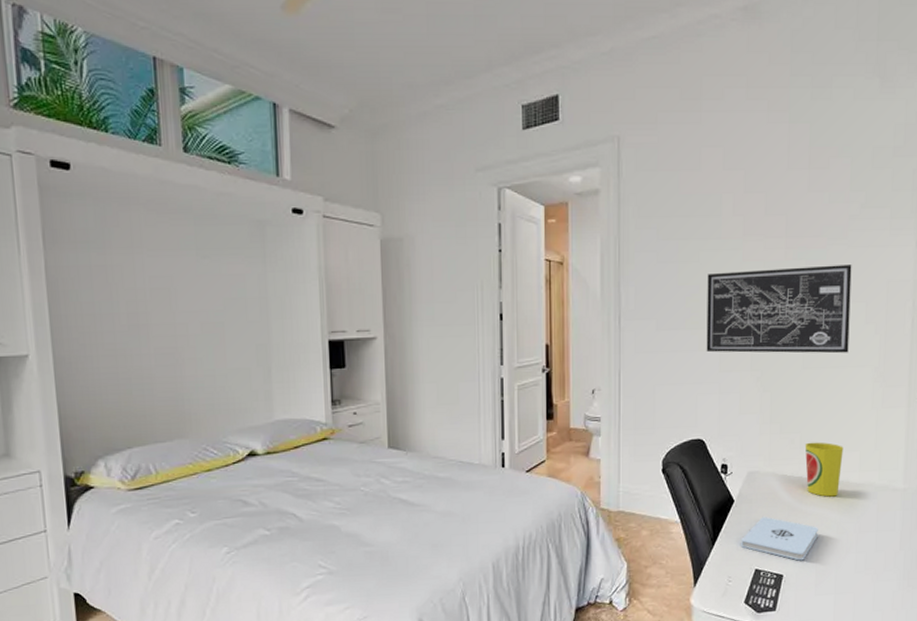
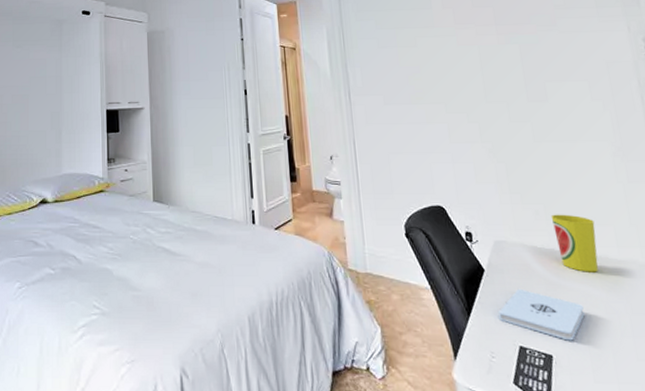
wall art: present [706,265,852,354] -> none [426,48,580,128]

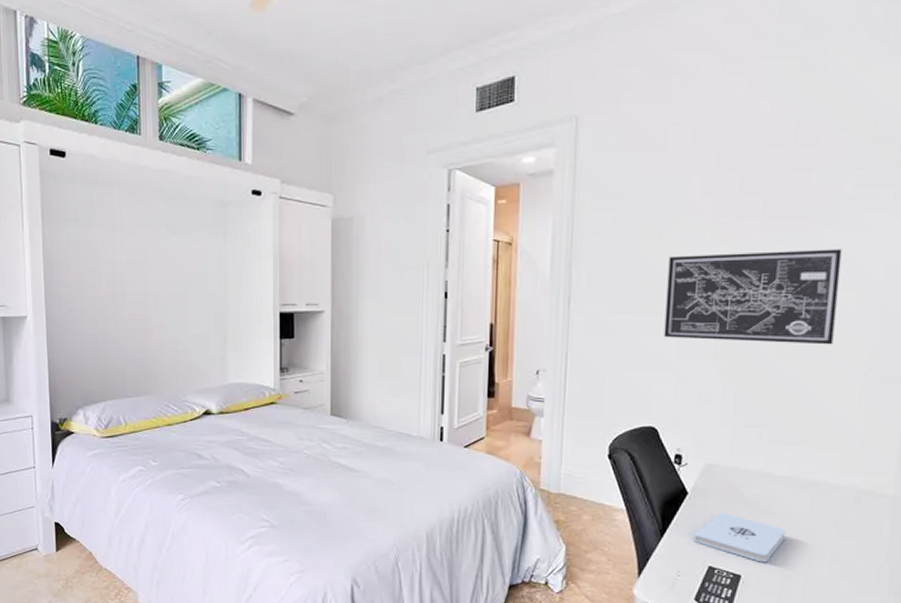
wall art: none [426,48,580,128] -> present [664,249,842,345]
cup: present [550,214,598,272] -> none [774,438,821,498]

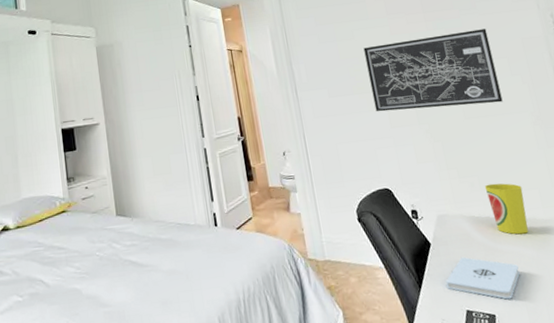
cup: none [774,438,821,498] -> present [484,183,529,235]

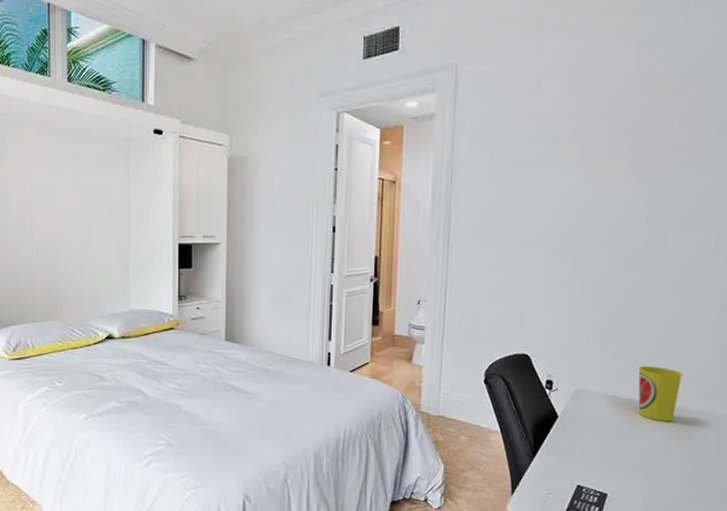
wall art: present [363,28,503,112] -> none [536,190,702,279]
notepad: present [446,257,520,300] -> none [563,434,649,482]

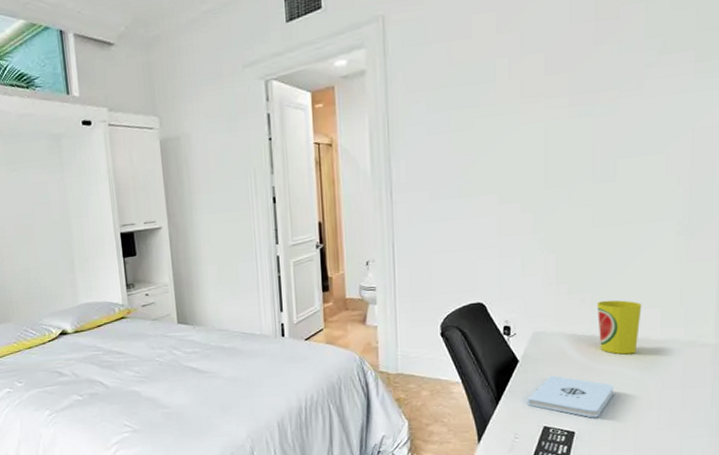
notepad: none [563,434,649,482] -> present [528,375,614,418]

